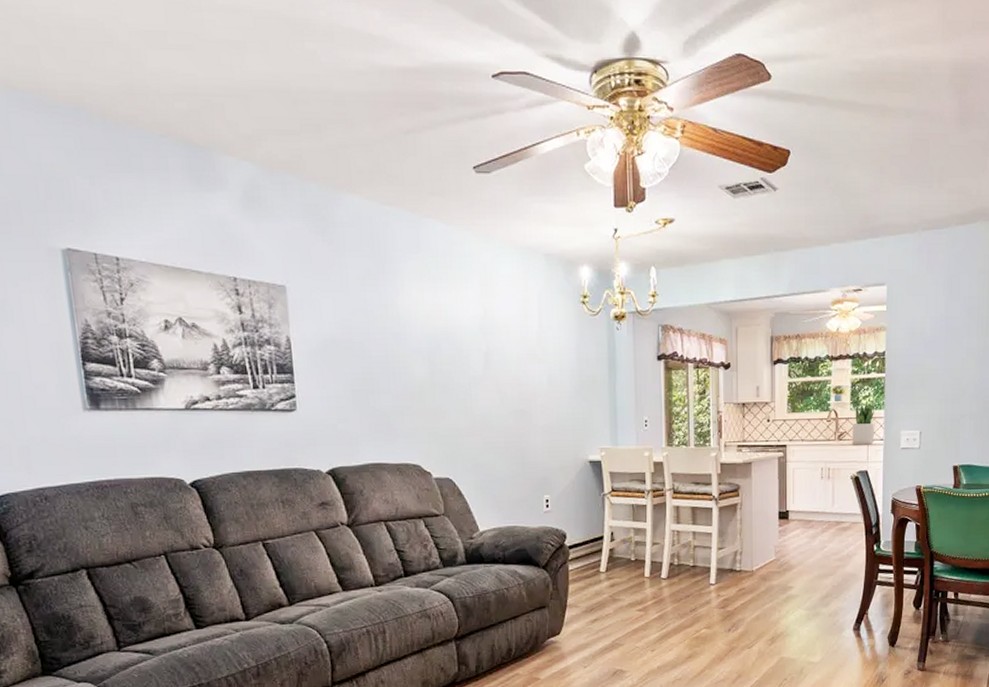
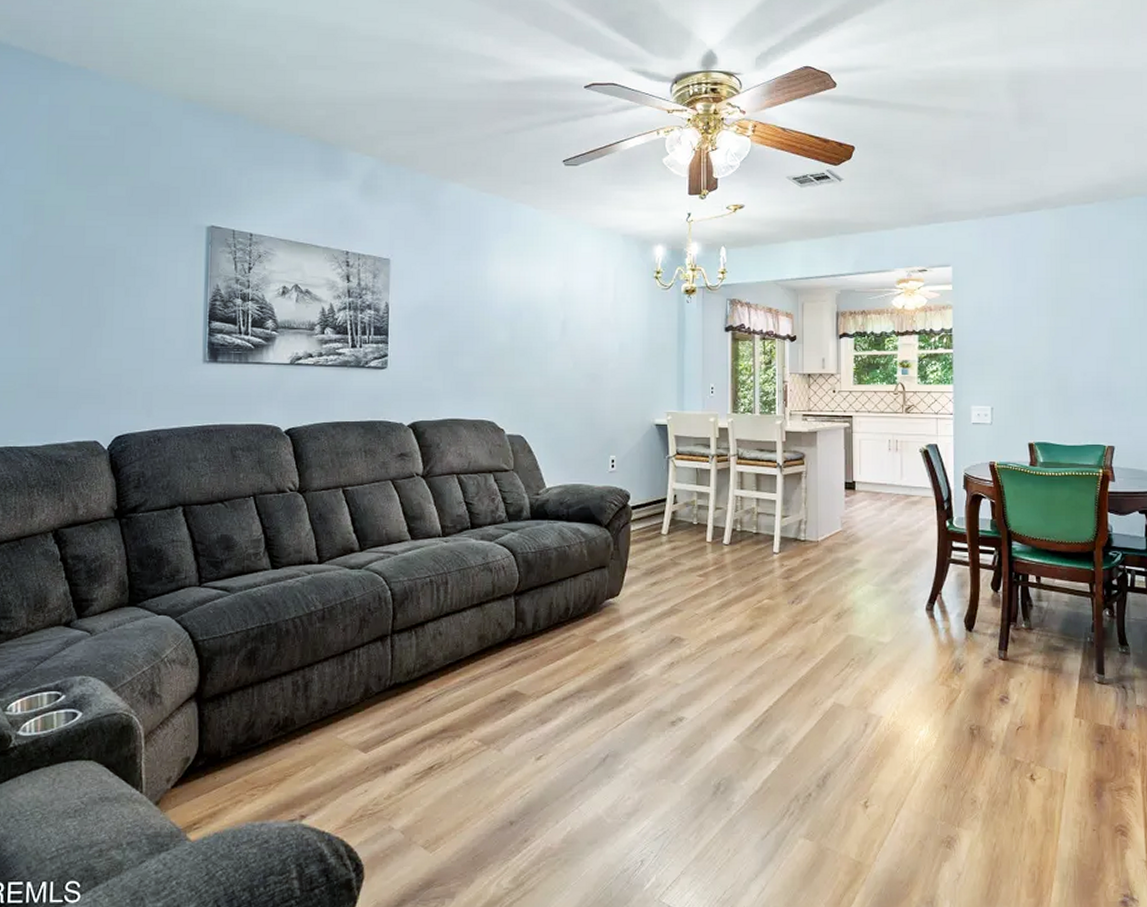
planter: present [852,403,875,445] -> none [920,378,944,419]

